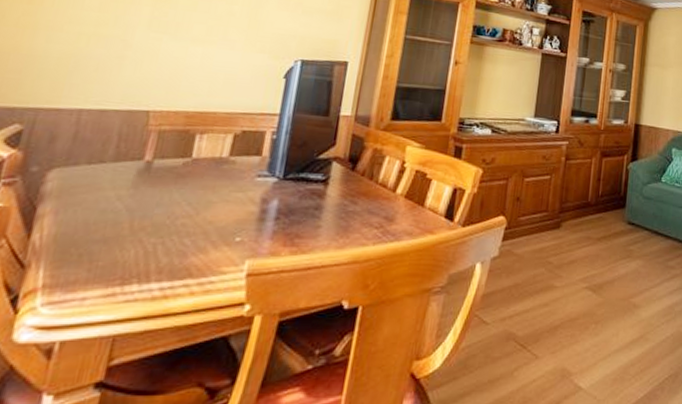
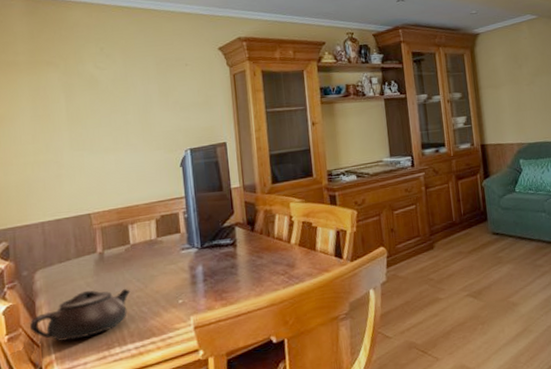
teapot: none [18,205,175,265] -> present [30,289,131,341]

